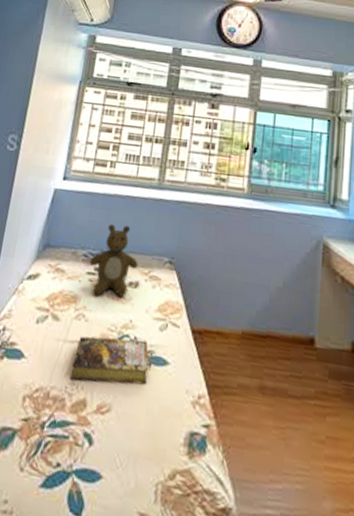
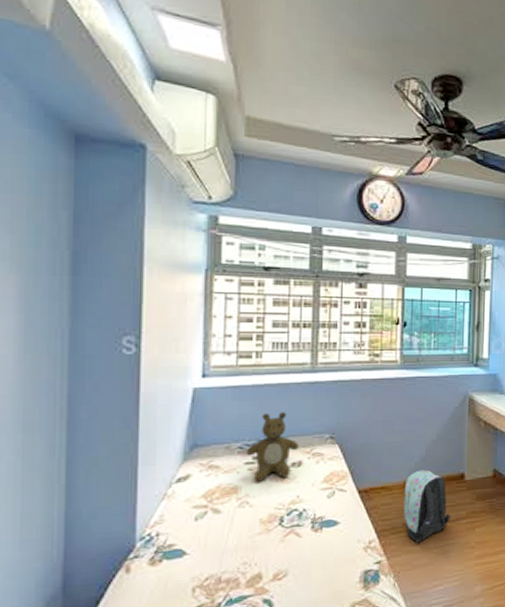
book: present [70,336,149,384] -> none [241,509,320,562]
backpack: none [239,321,296,415] -> present [404,469,451,543]

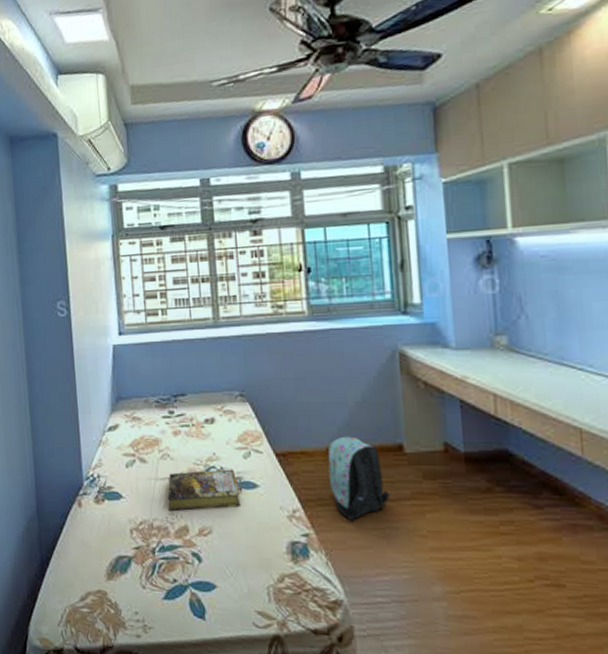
book: none [241,509,320,562] -> present [167,469,240,512]
teddy bear: present [247,412,299,482] -> none [163,368,210,436]

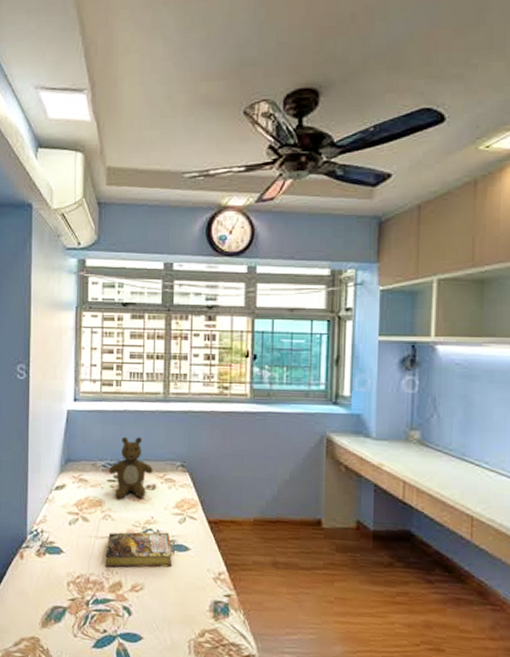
teddy bear: none [163,368,210,436] -> present [109,436,153,499]
backpack: present [328,436,391,520] -> none [254,509,306,585]

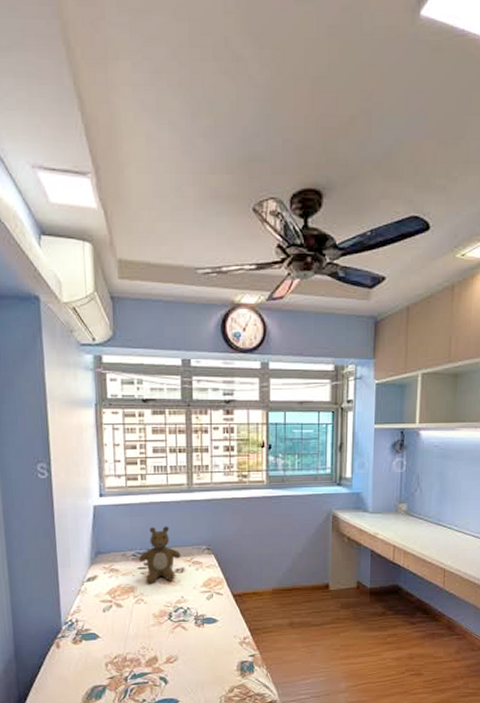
book: present [105,532,172,568] -> none [140,609,202,646]

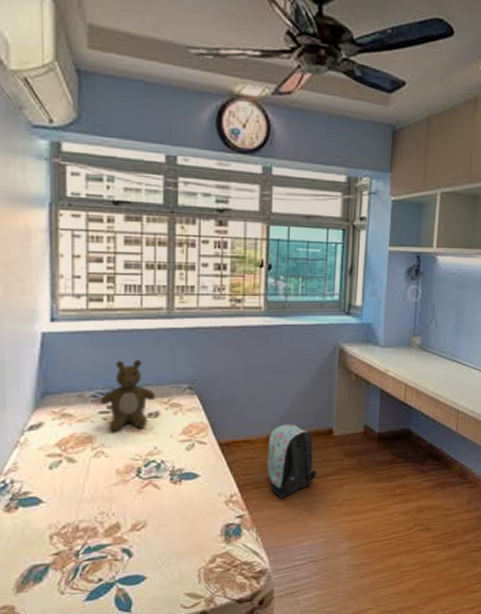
backpack: none [274,579,317,642] -> present [267,424,318,498]

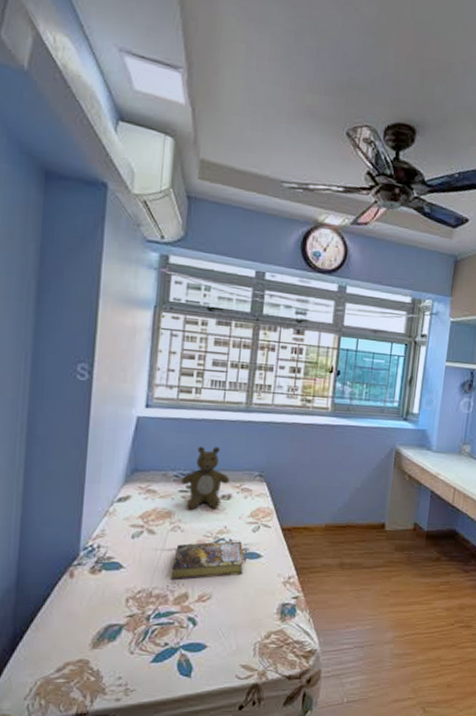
book: none [98,461,179,511] -> present [171,541,244,580]
backpack: present [267,424,318,498] -> none [323,515,369,584]

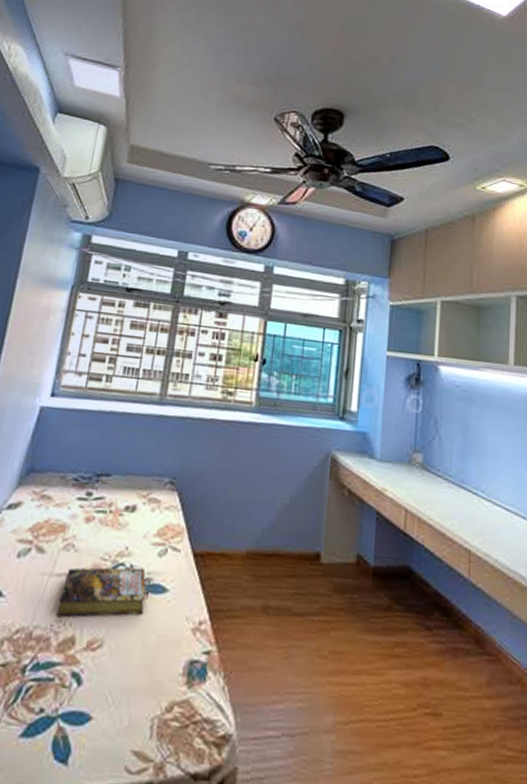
teddy bear: present [182,446,230,510] -> none [81,443,136,523]

